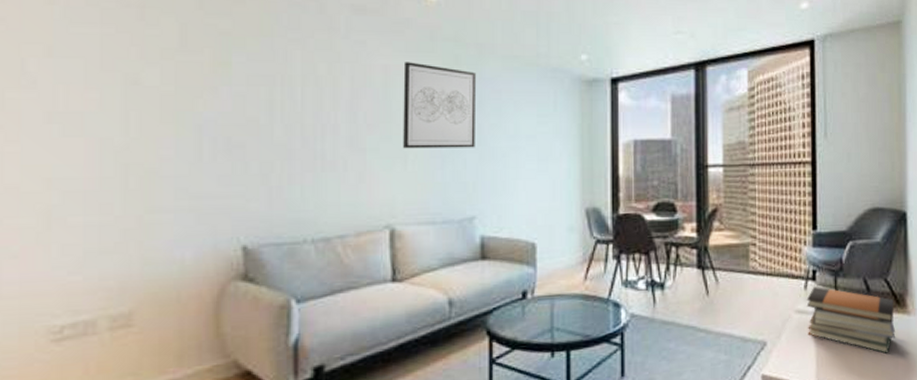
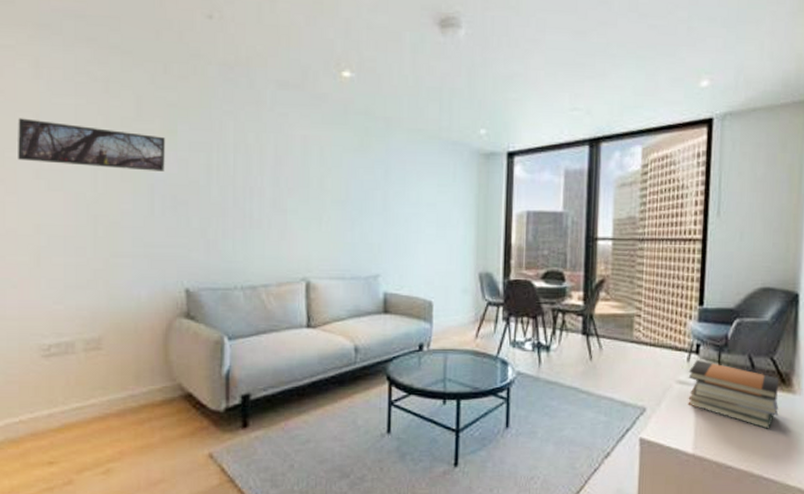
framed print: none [23,51,216,110] -> present [18,118,165,172]
wall art: present [403,62,477,149] -> none [319,133,384,213]

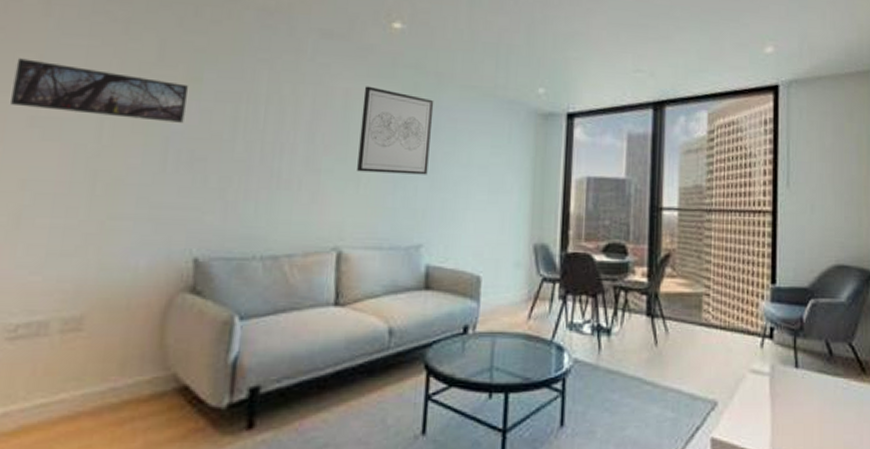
wall art: none [319,133,384,213] -> present [357,86,434,175]
book stack: present [688,360,779,429] -> none [762,346,861,426]

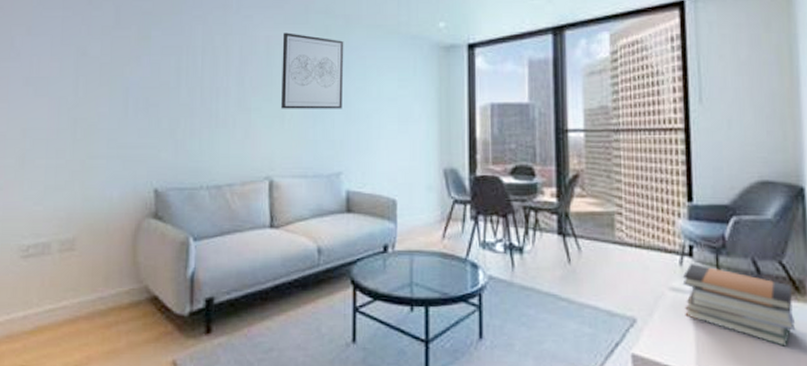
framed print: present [11,58,188,123] -> none [11,31,140,75]
book stack: none [762,346,861,426] -> present [682,264,796,346]

